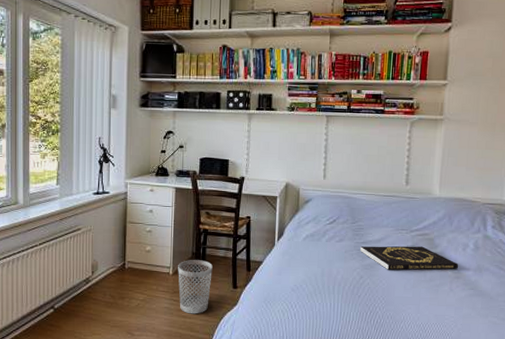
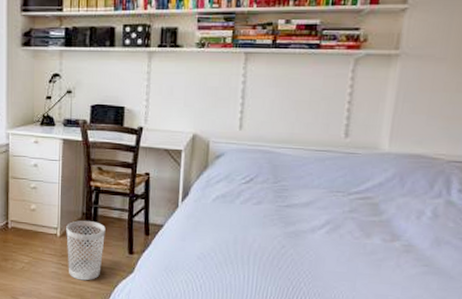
book: present [360,246,459,270] -> none [283,210,410,241]

